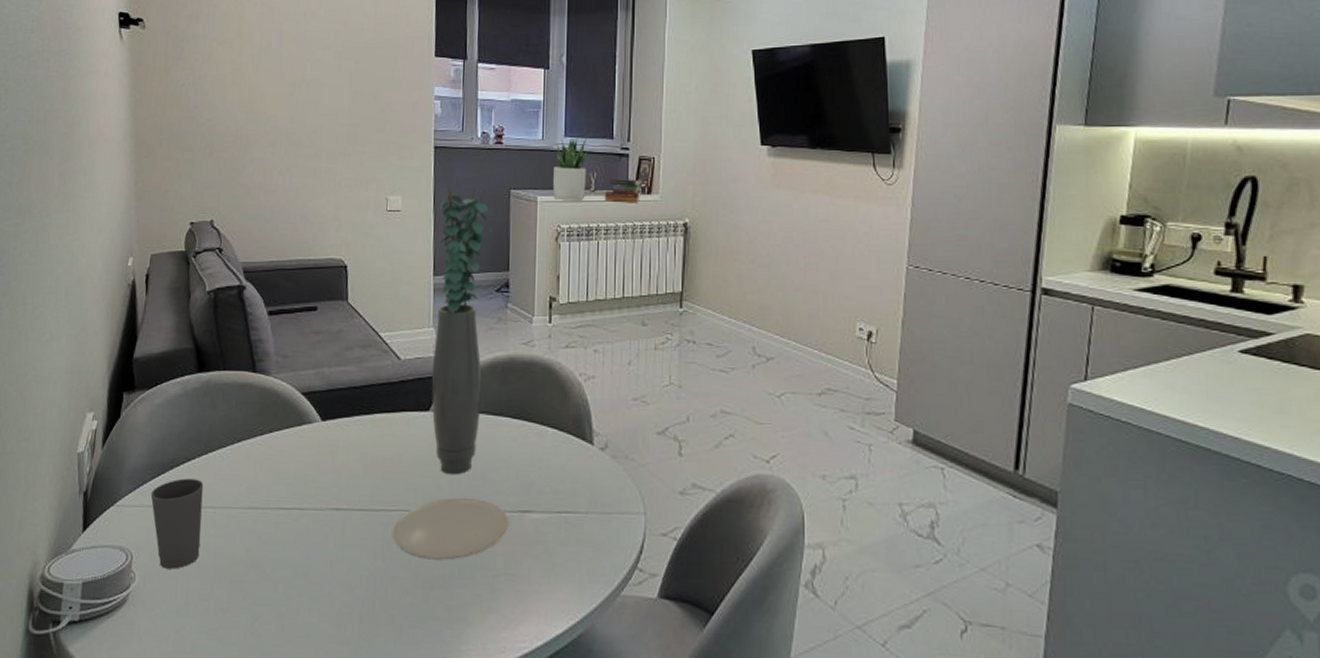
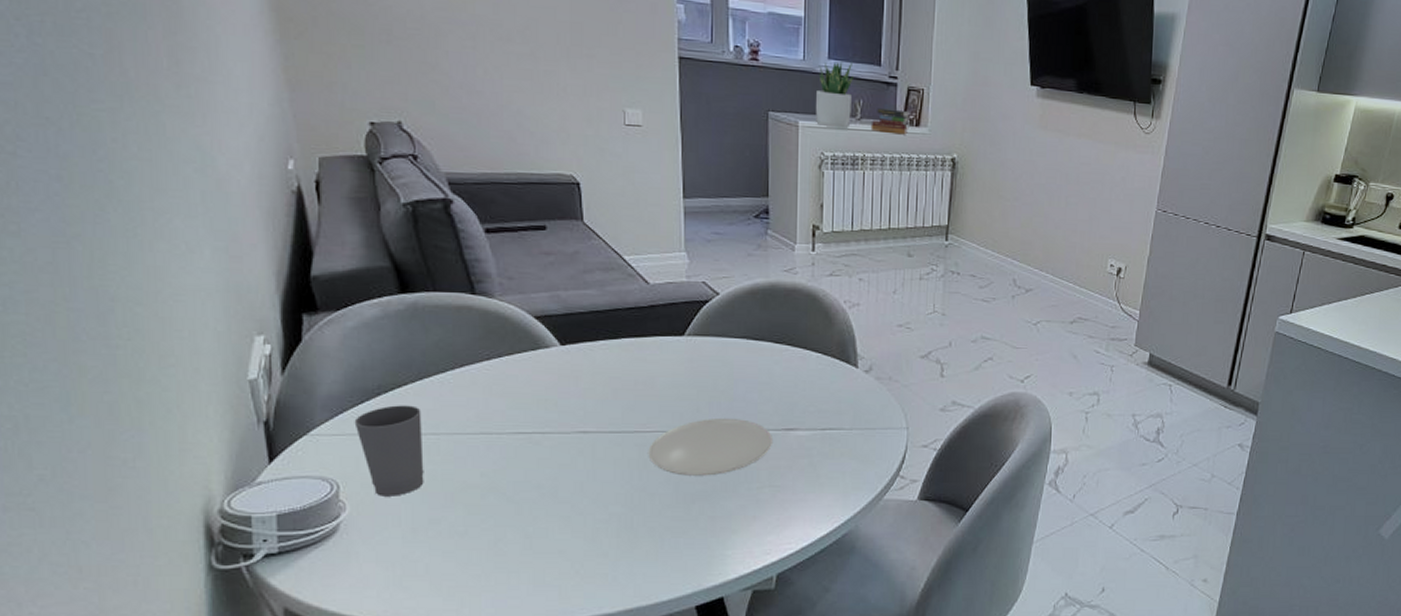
vase: present [431,183,488,475] -> none [685,99,743,397]

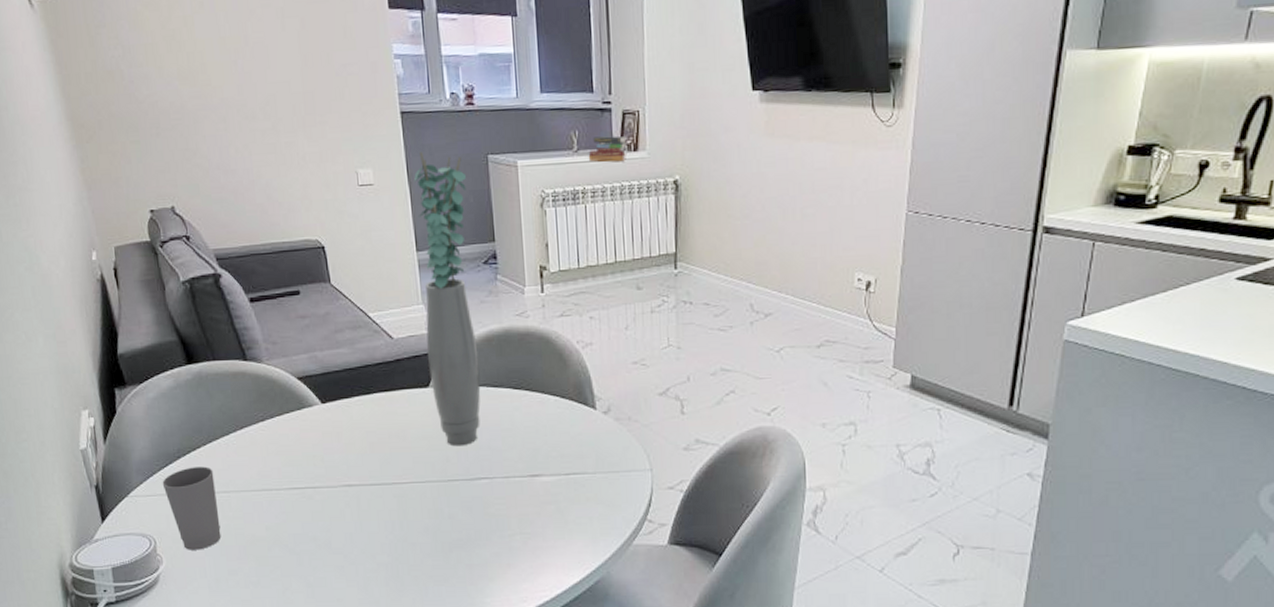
plate: present [648,417,772,476] -> none [406,466,519,525]
vase: none [685,99,743,397] -> present [413,152,481,446]
planter: present [815,61,854,129] -> none [531,92,568,164]

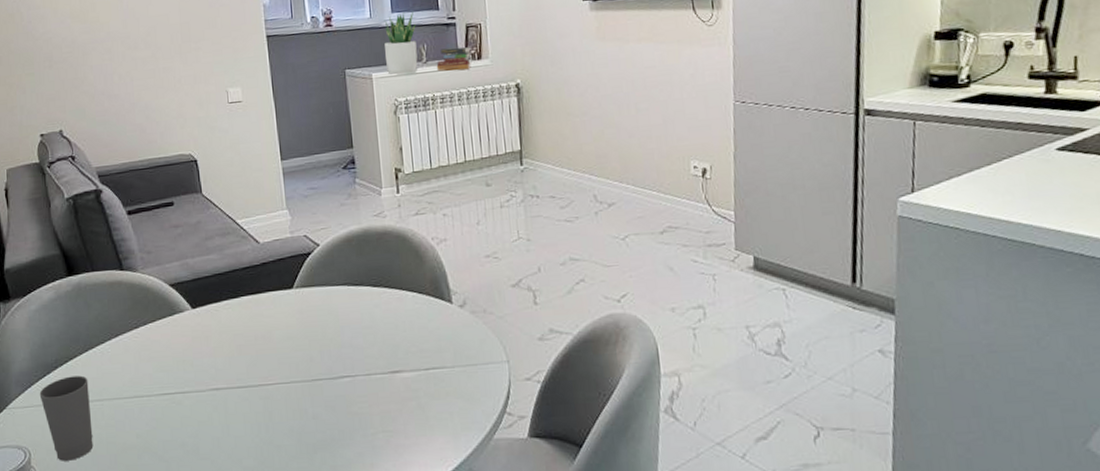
vase: present [413,152,481,446] -> none [278,70,342,346]
planter: none [531,92,568,164] -> present [384,11,418,75]

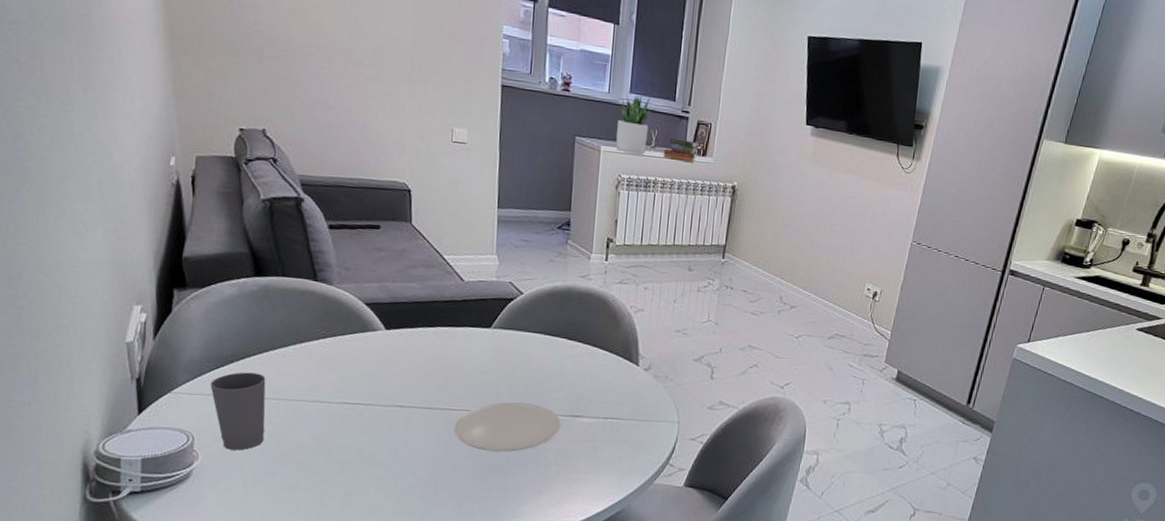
plate: none [271,364,381,426] -> present [453,402,561,452]

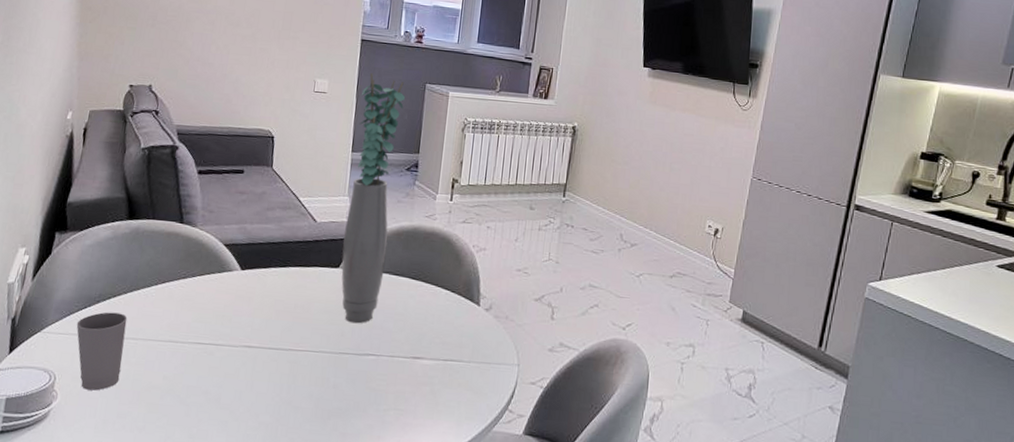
plate: present [453,402,561,452] -> none [297,342,402,395]
vase: none [493,123,553,383] -> present [341,73,405,324]
planter: present [615,95,651,155] -> none [463,44,497,99]
books: present [663,138,697,163] -> none [507,83,539,106]

